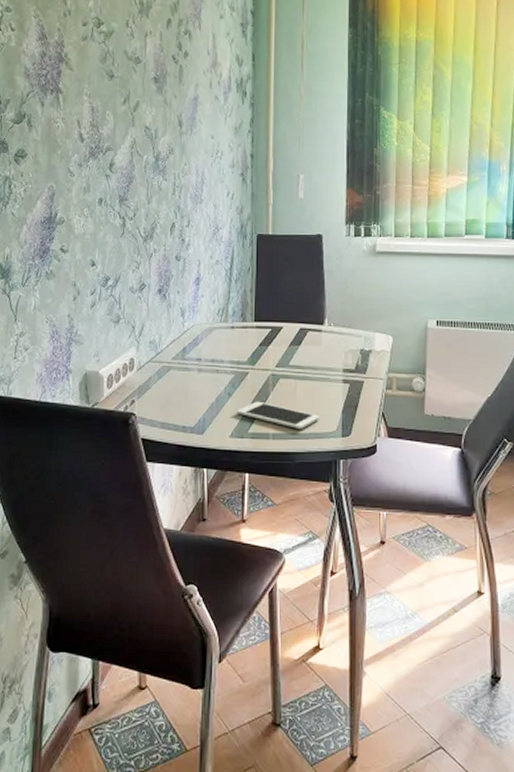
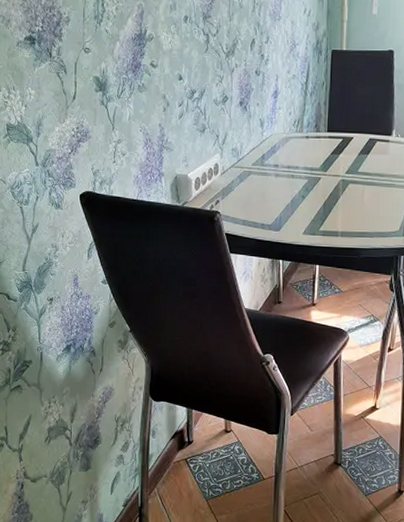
cell phone: present [236,401,320,430] -> none [309,203,384,229]

